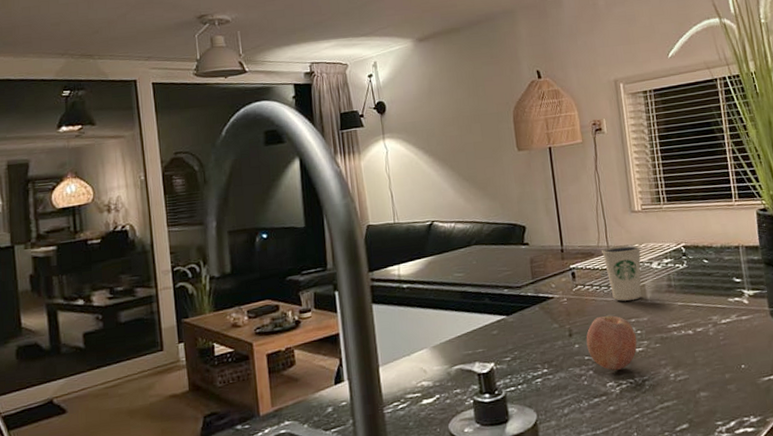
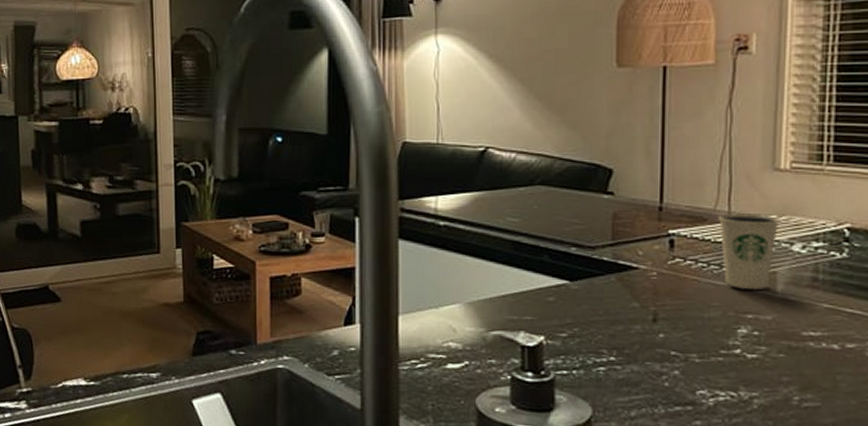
fruit: present [586,315,637,371] -> none [676,303,752,377]

